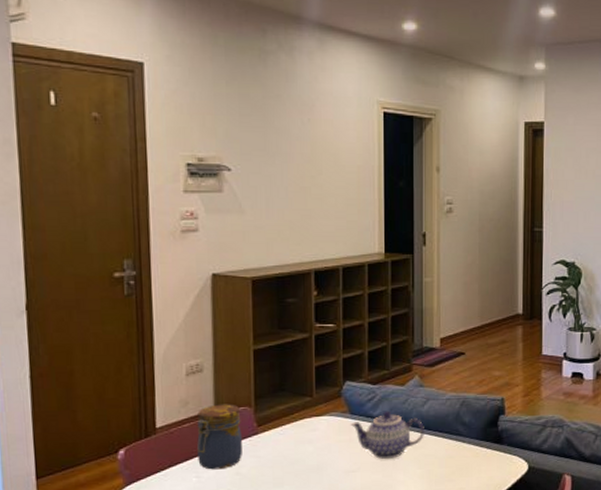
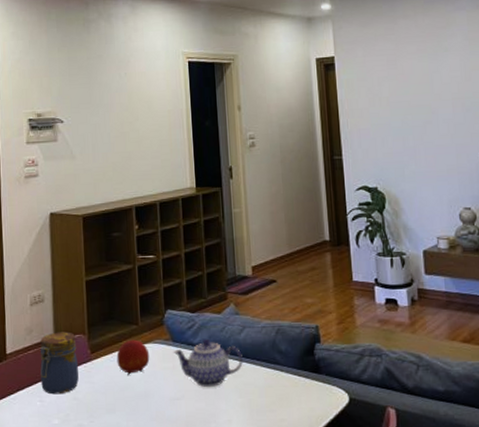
fruit: none [287,412,324,450] -> present [116,339,150,376]

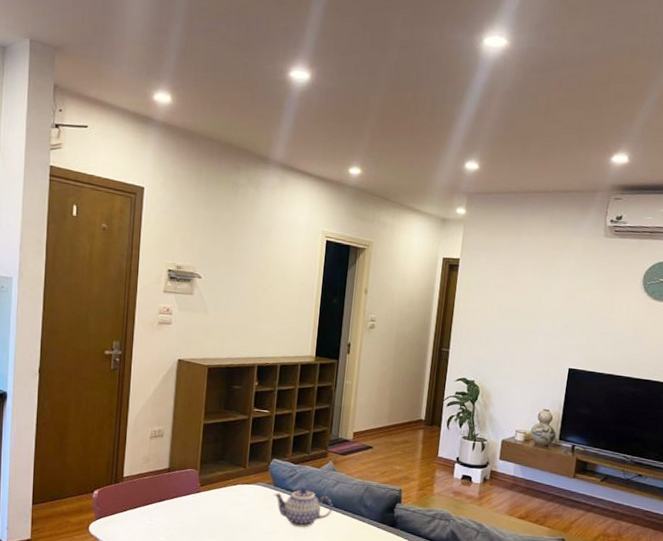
jar: present [40,332,79,395] -> none [152,464,188,517]
fruit: present [116,339,150,376] -> none [222,479,252,509]

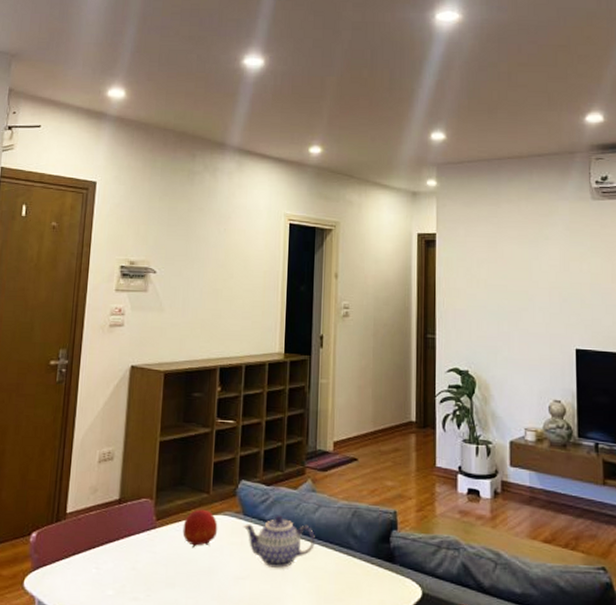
fruit: none [222,479,252,509] -> present [182,509,218,549]

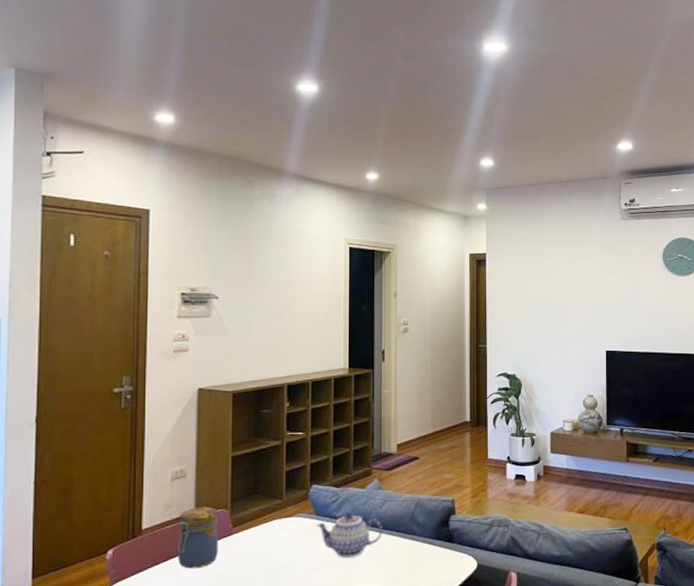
jar: none [99,493,142,563] -> present [178,506,218,569]
fruit: present [182,509,218,549] -> none [259,513,292,549]

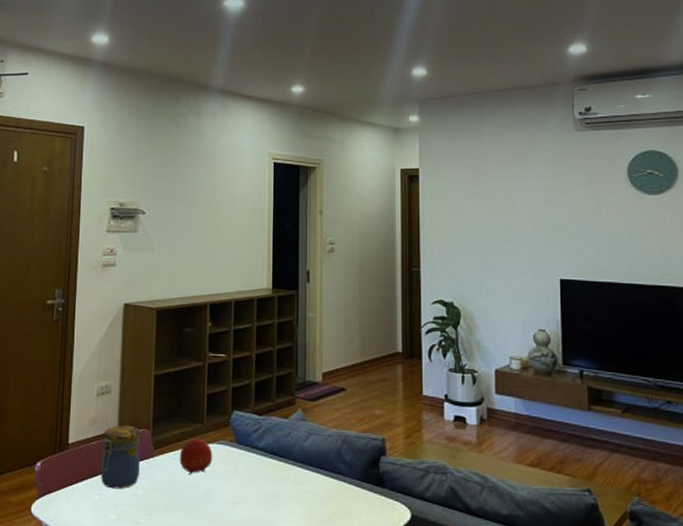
fruit: none [259,513,292,549] -> present [179,438,213,476]
teapot: present [316,512,382,558] -> none [237,443,306,494]

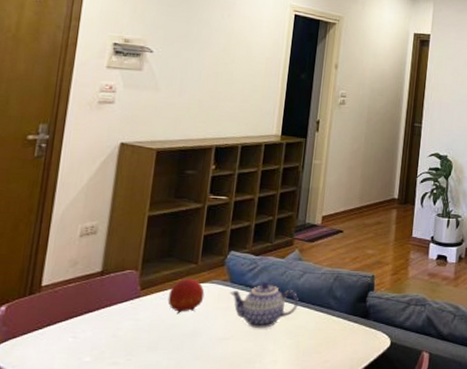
jar: present [101,425,140,489] -> none [77,266,126,331]
teapot: none [237,443,306,494] -> present [229,281,298,329]

